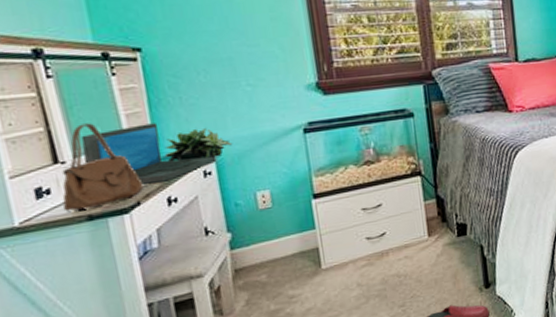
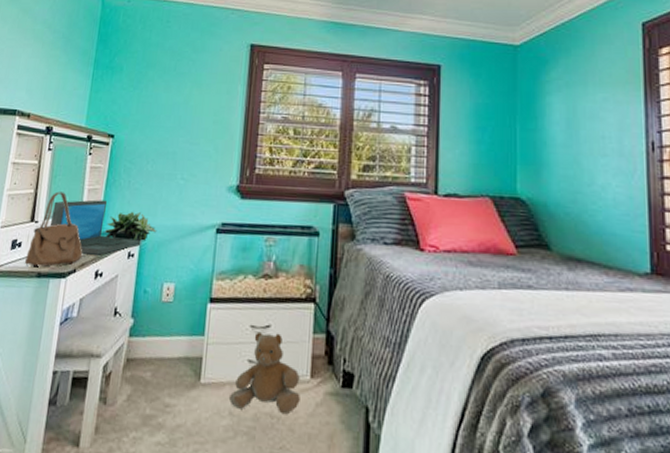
teddy bear: none [353,209,422,280] -> present [228,331,300,415]

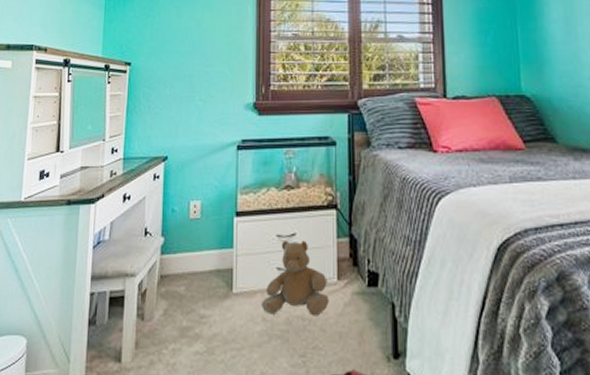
handbag: present [25,191,83,267] -> none [54,121,110,194]
laptop: present [50,200,141,255] -> none [75,126,165,179]
succulent plant: present [101,211,157,241] -> none [126,134,180,163]

